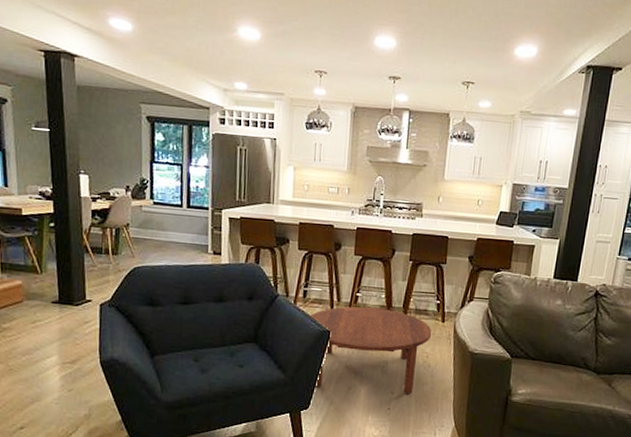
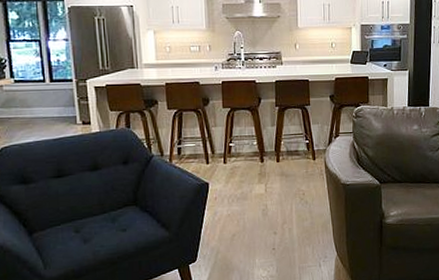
coffee table: present [309,306,432,395] -> none [186,155,305,239]

